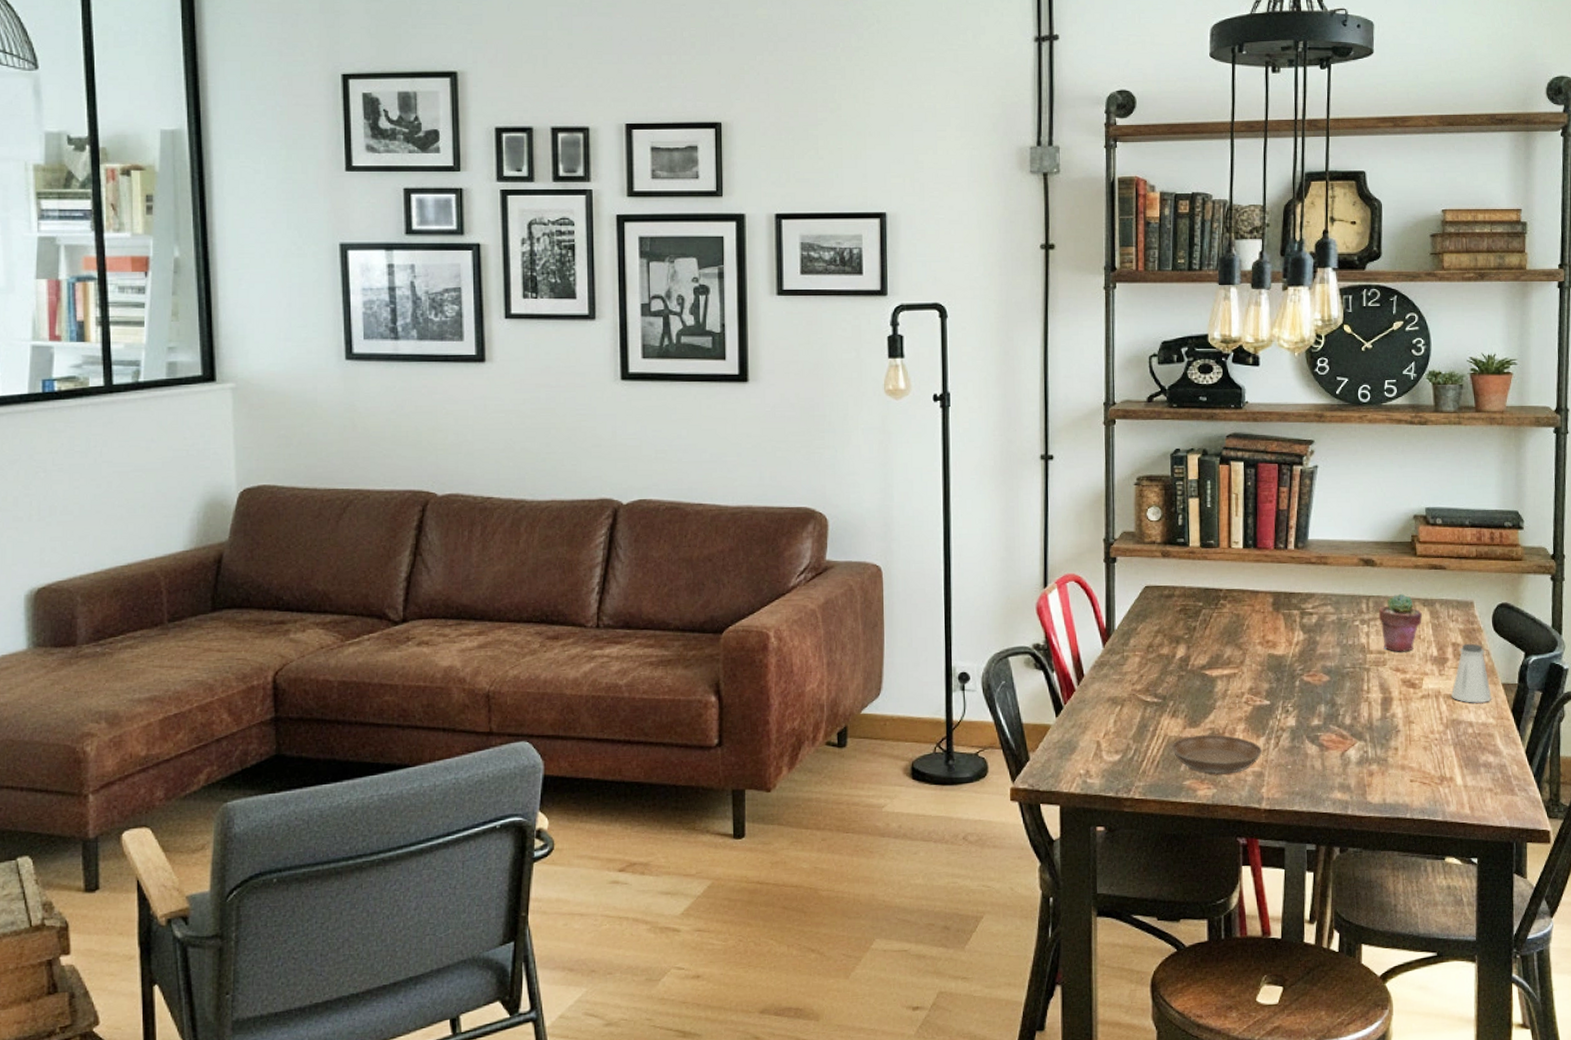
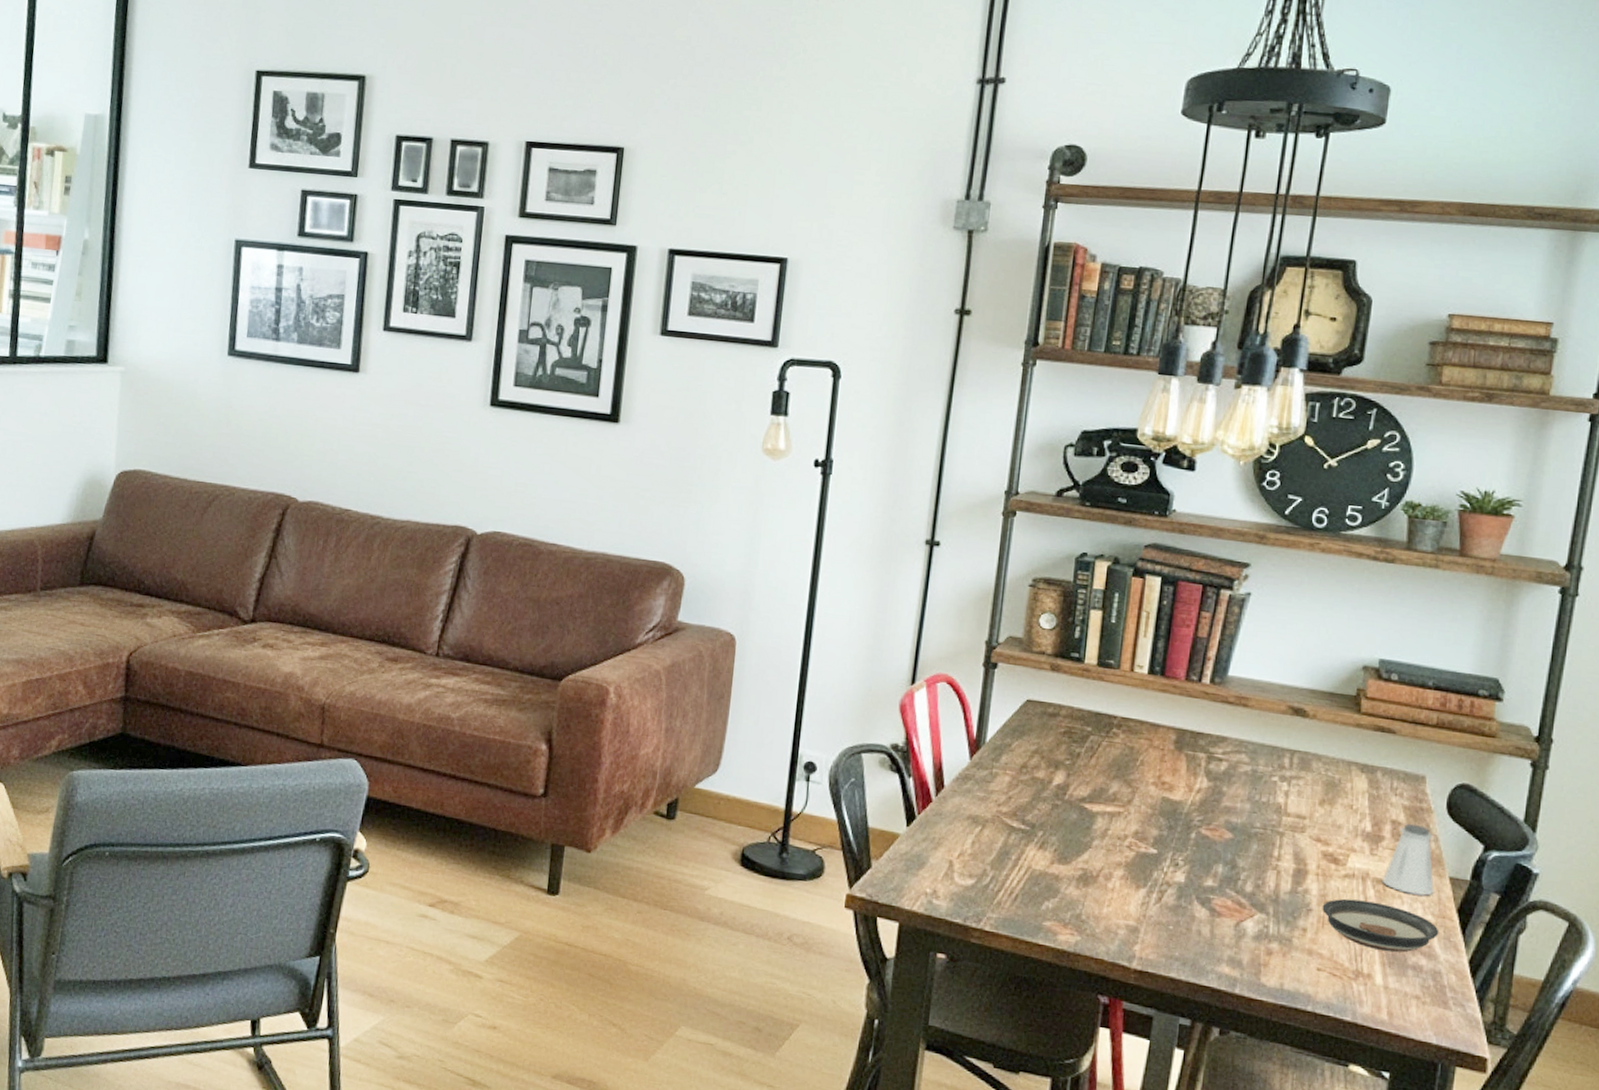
saucer: present [1171,735,1263,774] -> none [1034,873,1142,923]
potted succulent: present [1378,593,1423,652] -> none [1303,753,1359,822]
saucer: none [1407,715,1500,756] -> present [1322,898,1440,953]

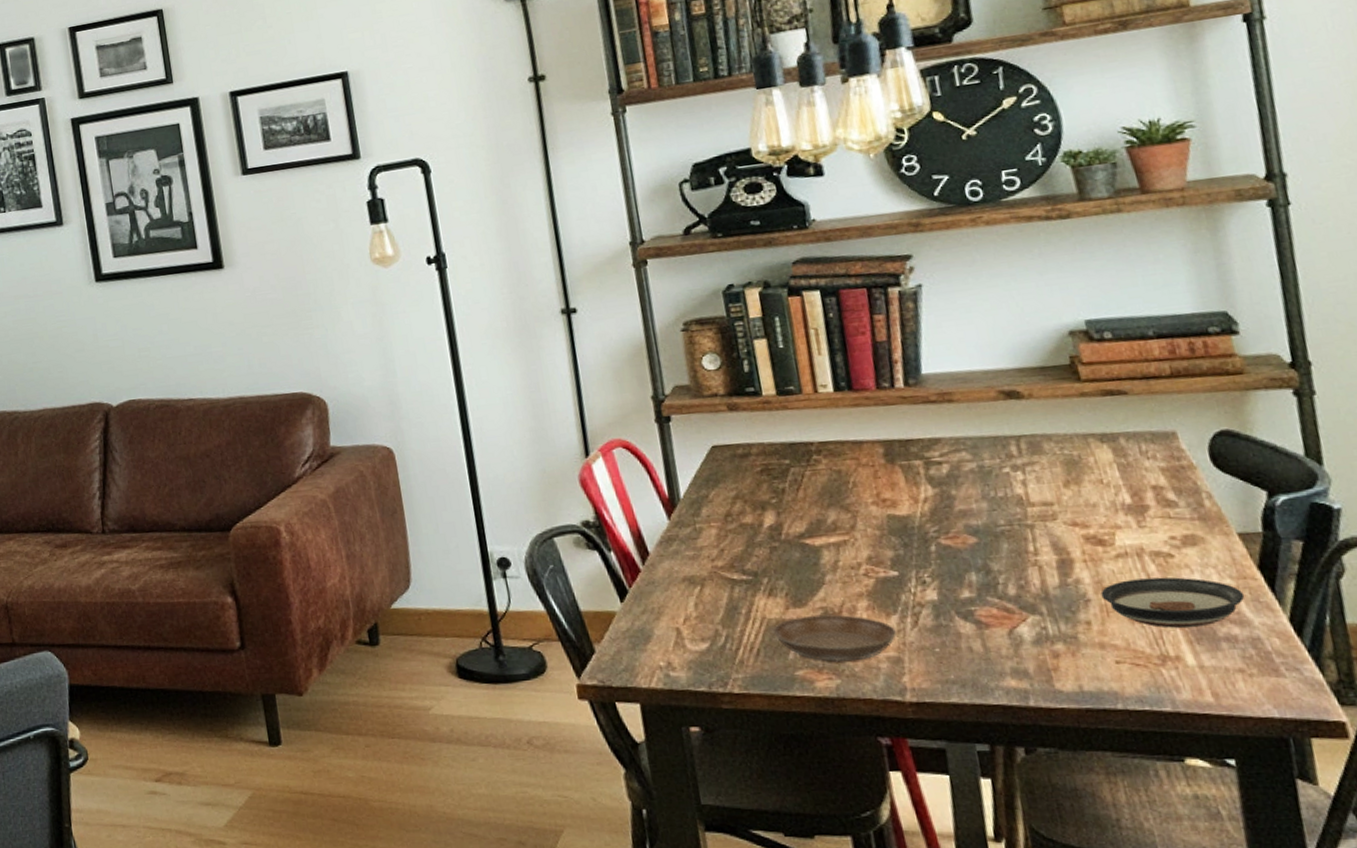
saucer: none [1034,873,1142,923] -> present [772,614,898,662]
saltshaker: present [1381,823,1434,896] -> none [1160,484,1225,561]

